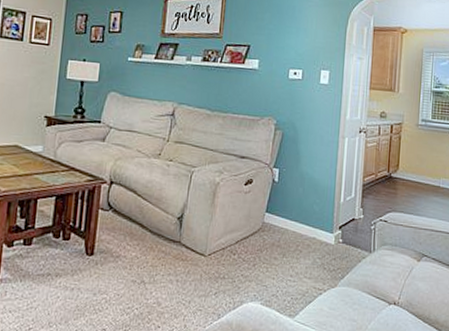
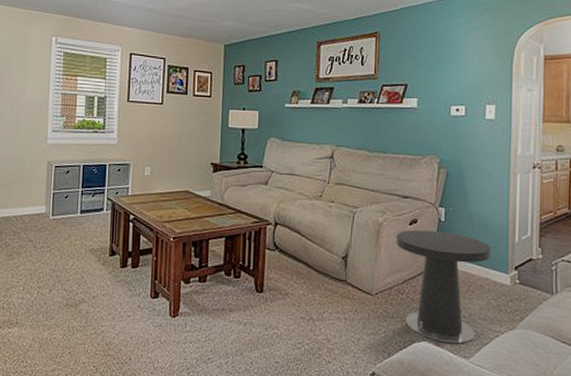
side table: none [231,190,319,303] -> present [396,229,491,344]

